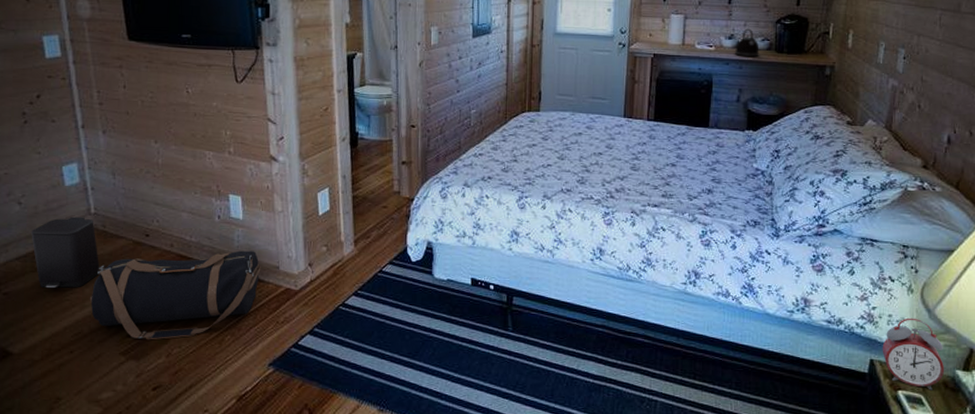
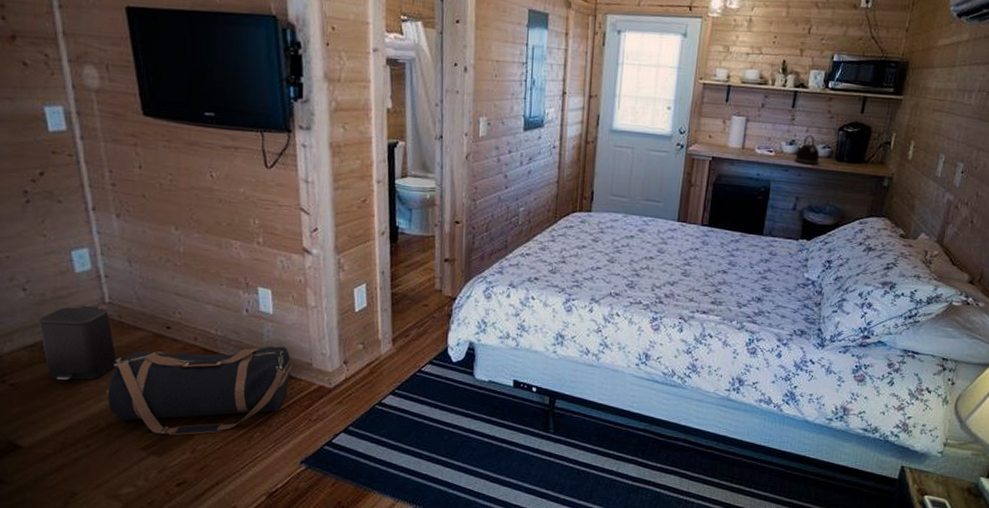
alarm clock: present [882,317,945,390] -> none [913,427,971,496]

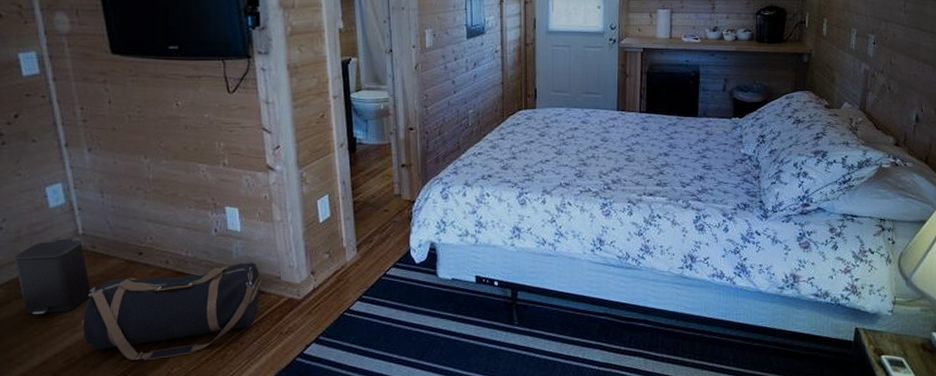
kettle: present [794,134,820,165] -> none [718,20,742,48]

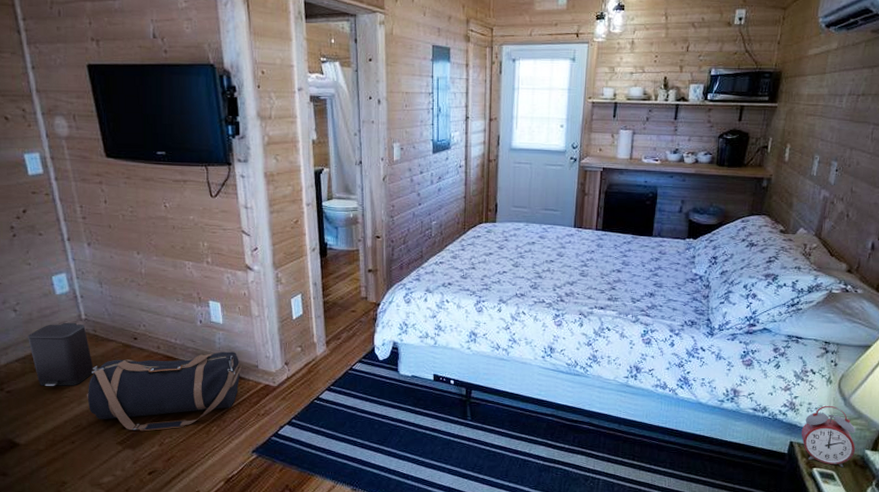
alarm clock: none [865,286,923,353] -> present [801,405,856,468]

